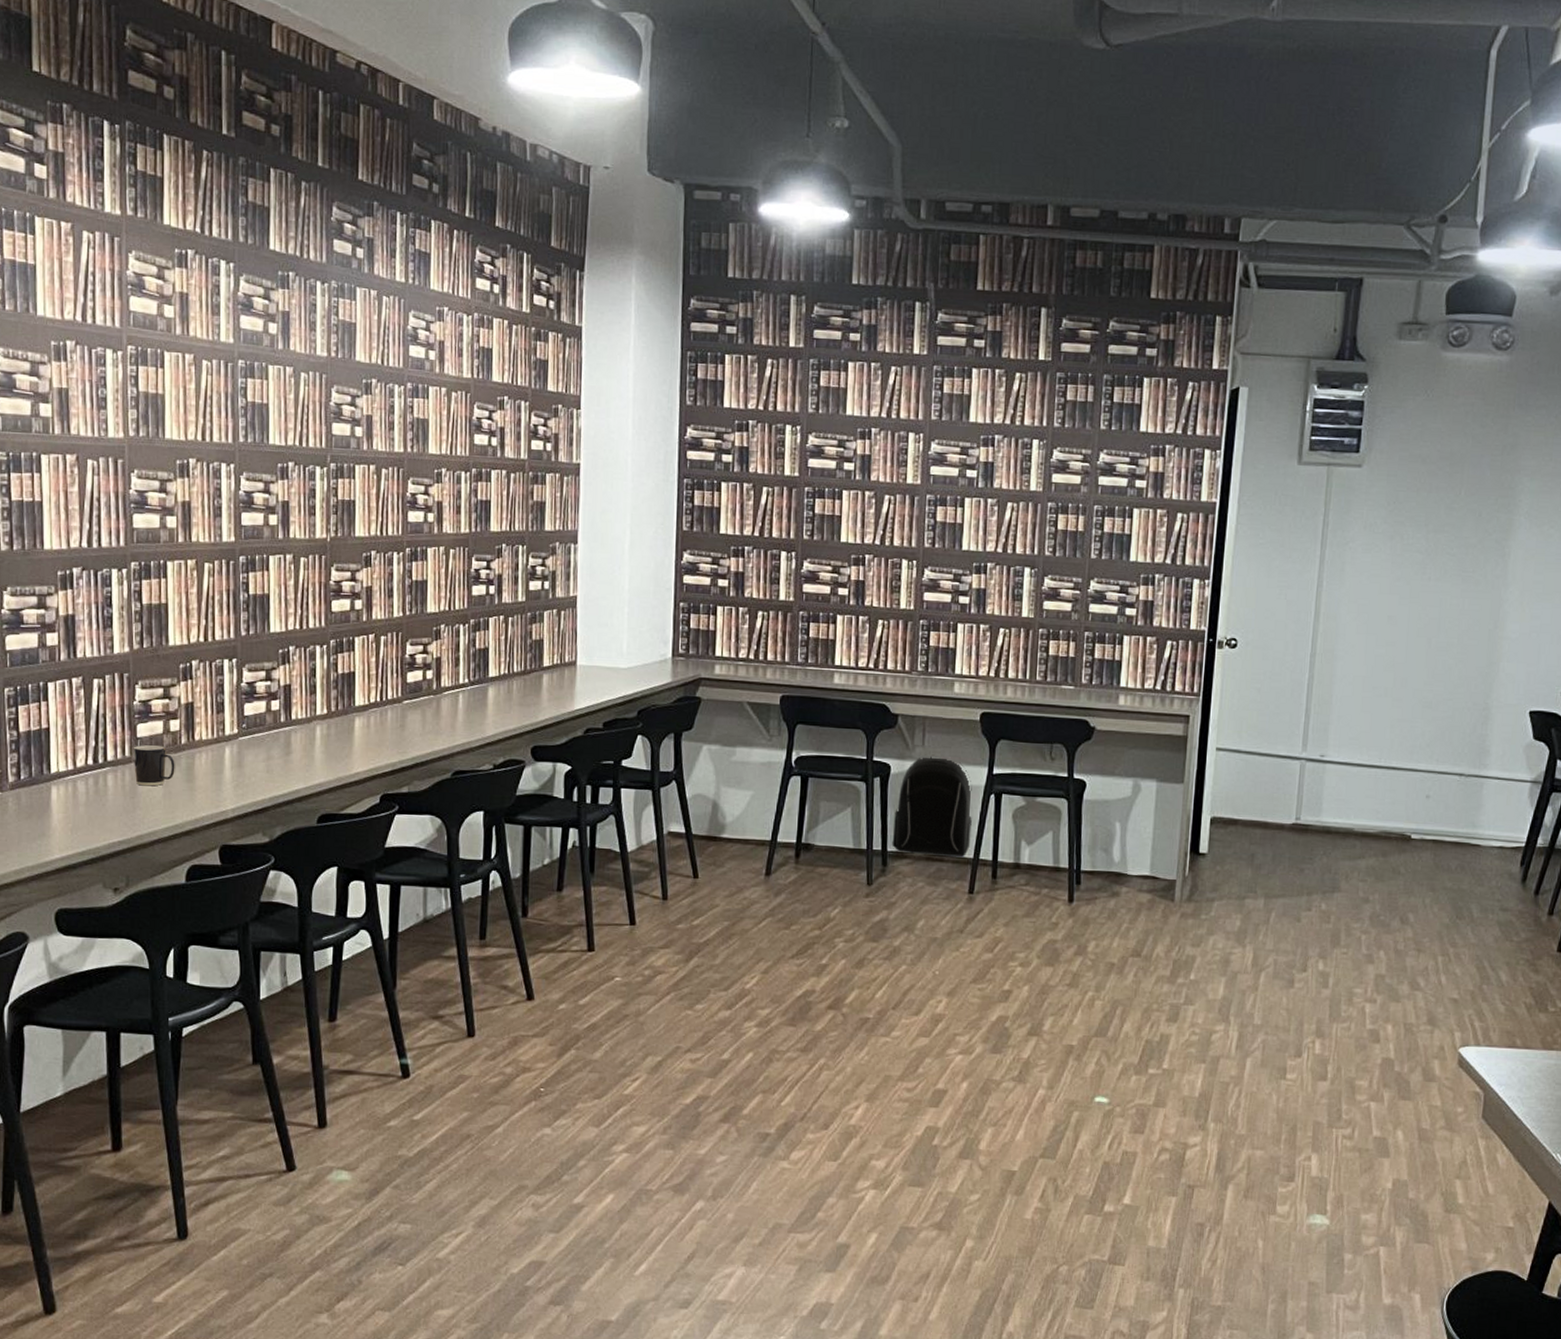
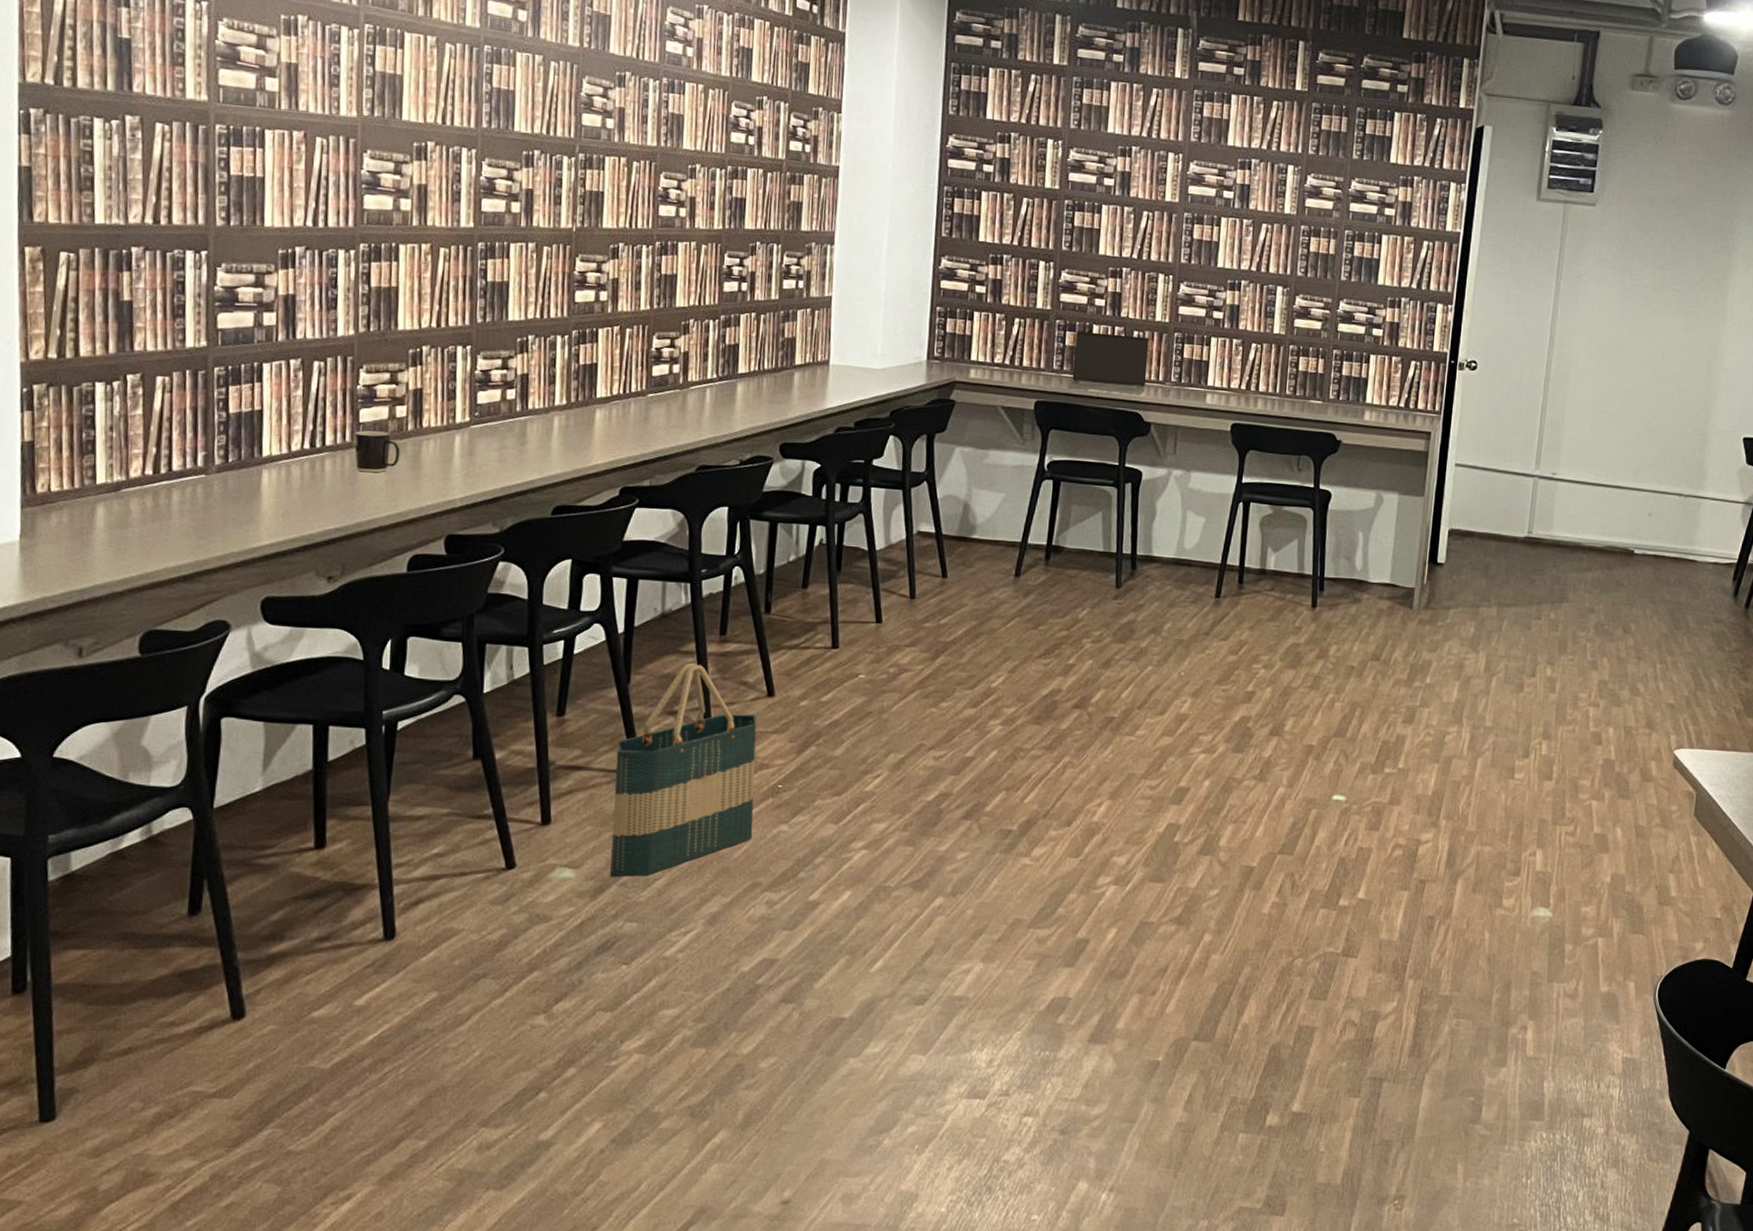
tote bag: none [384,967,518,1180] -> present [610,662,757,877]
laptop: none [813,622,894,686] -> present [1067,331,1150,395]
backpack: present [892,755,972,856] -> none [1141,463,1222,562]

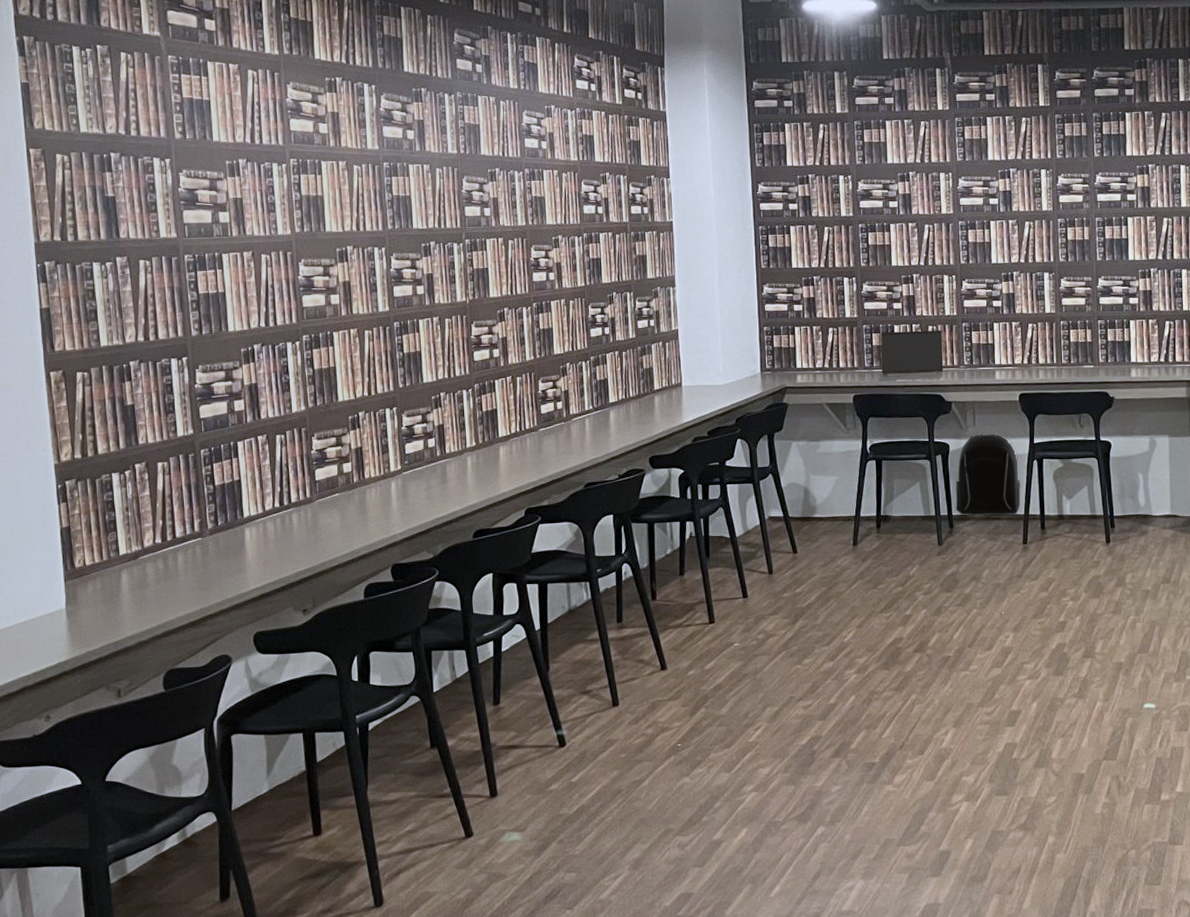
mug: present [353,430,400,473] -> none [312,485,350,521]
tote bag: present [610,662,757,877] -> none [544,648,661,836]
backpack: none [1141,463,1222,562] -> present [956,432,1021,516]

